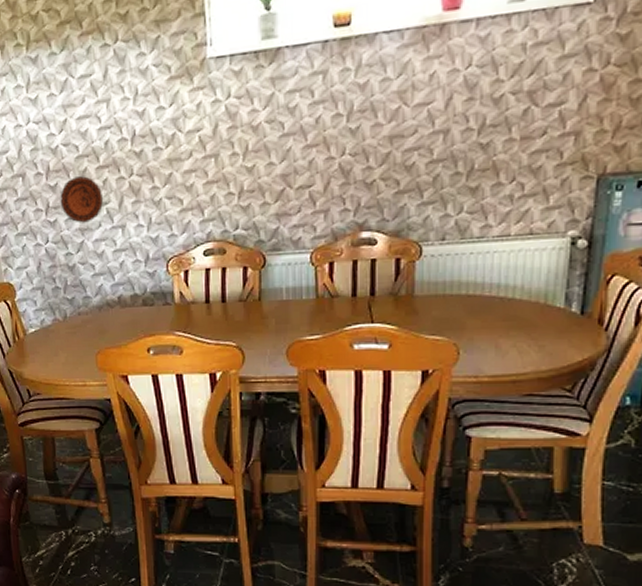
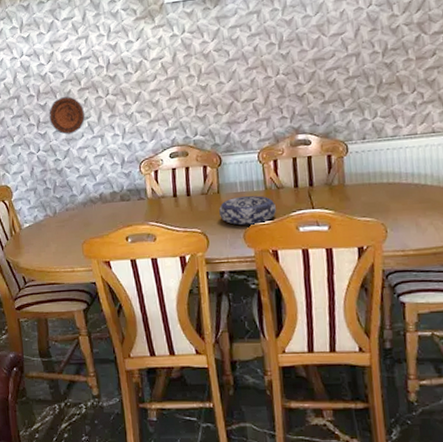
decorative bowl: none [259,305,327,340] -> present [219,195,276,226]

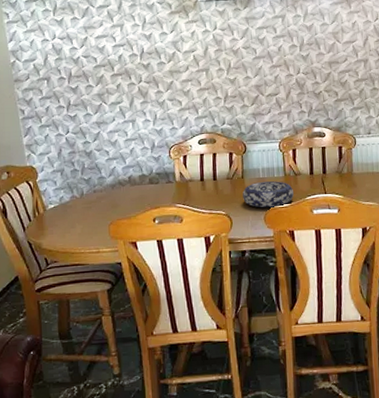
decorative plate: present [49,96,85,135] -> none [80,81,117,118]

